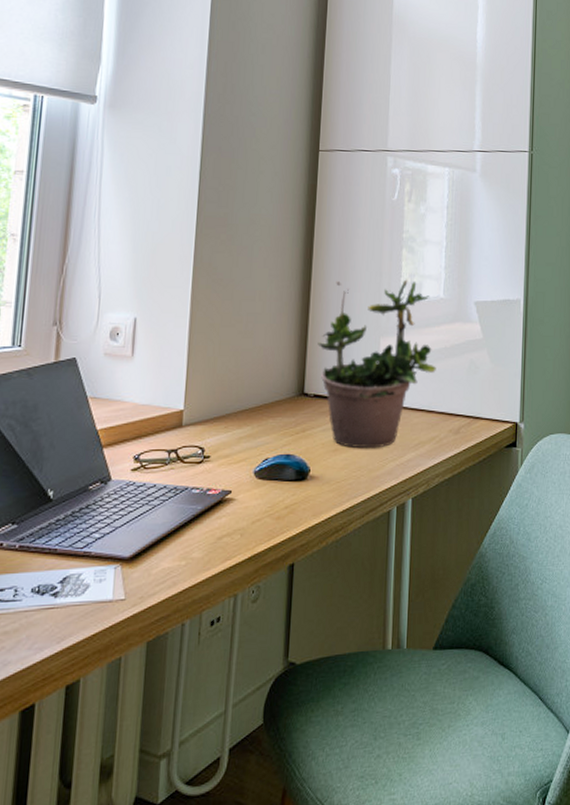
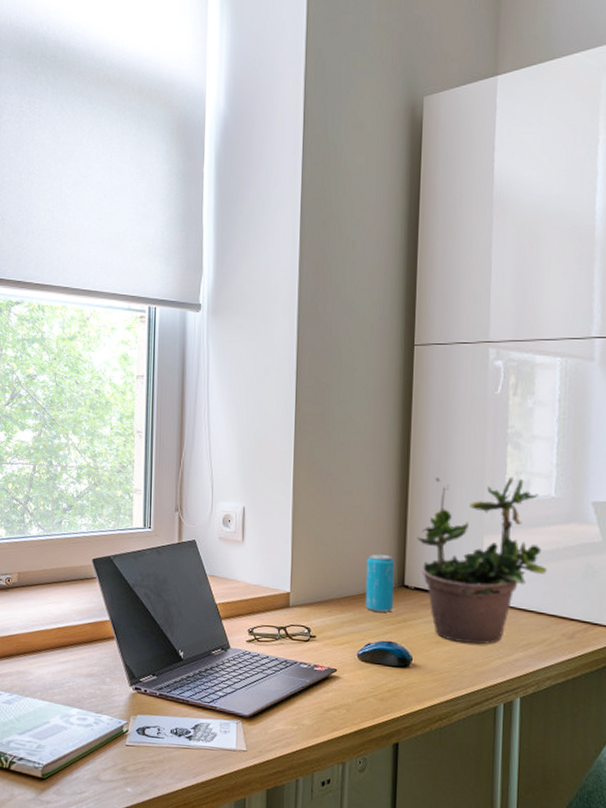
beverage can: none [263,363,296,423] -> present [365,554,395,612]

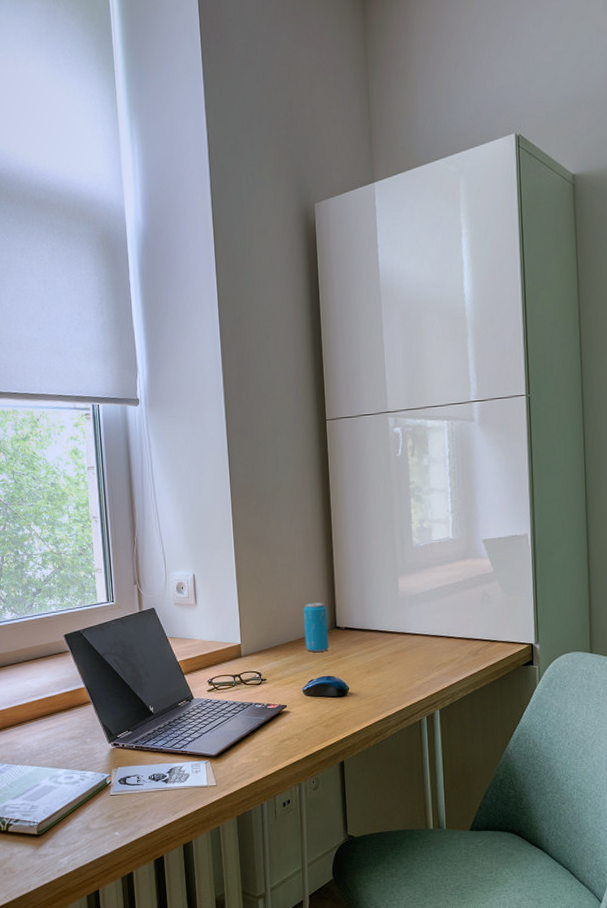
potted plant: present [417,476,547,645] -> none [343,525,452,670]

